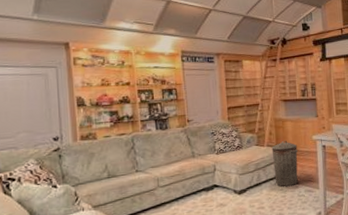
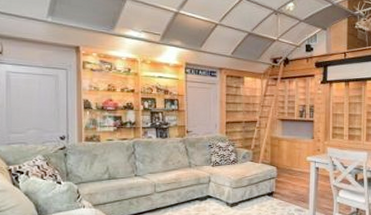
trash can: present [271,140,299,187] -> none [265,158,292,204]

